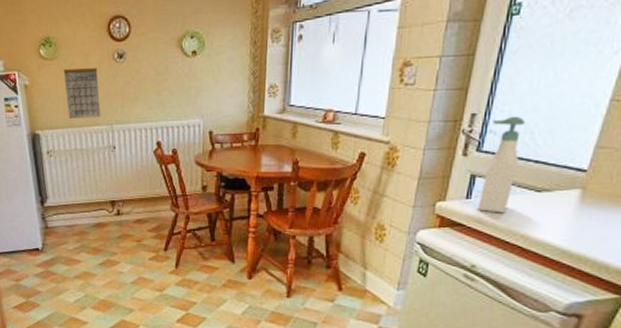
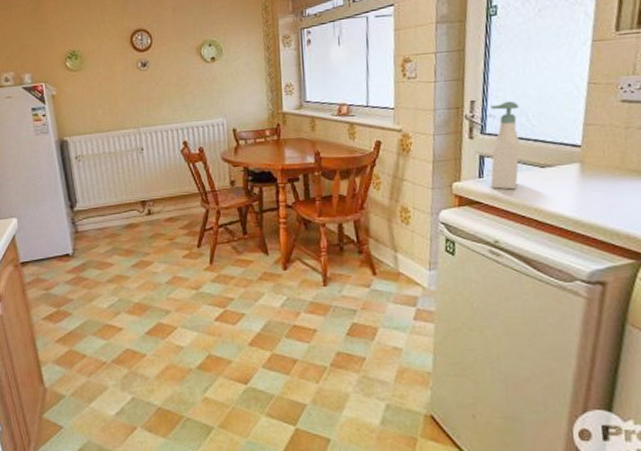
calendar: present [63,68,101,120] -> none [89,76,128,125]

